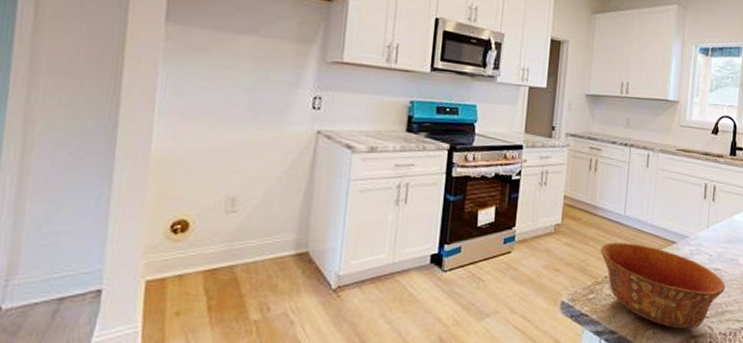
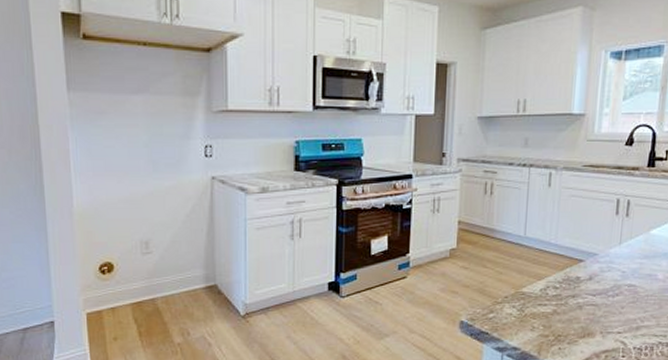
bowl: present [600,242,726,328] -> none [500,263,641,344]

